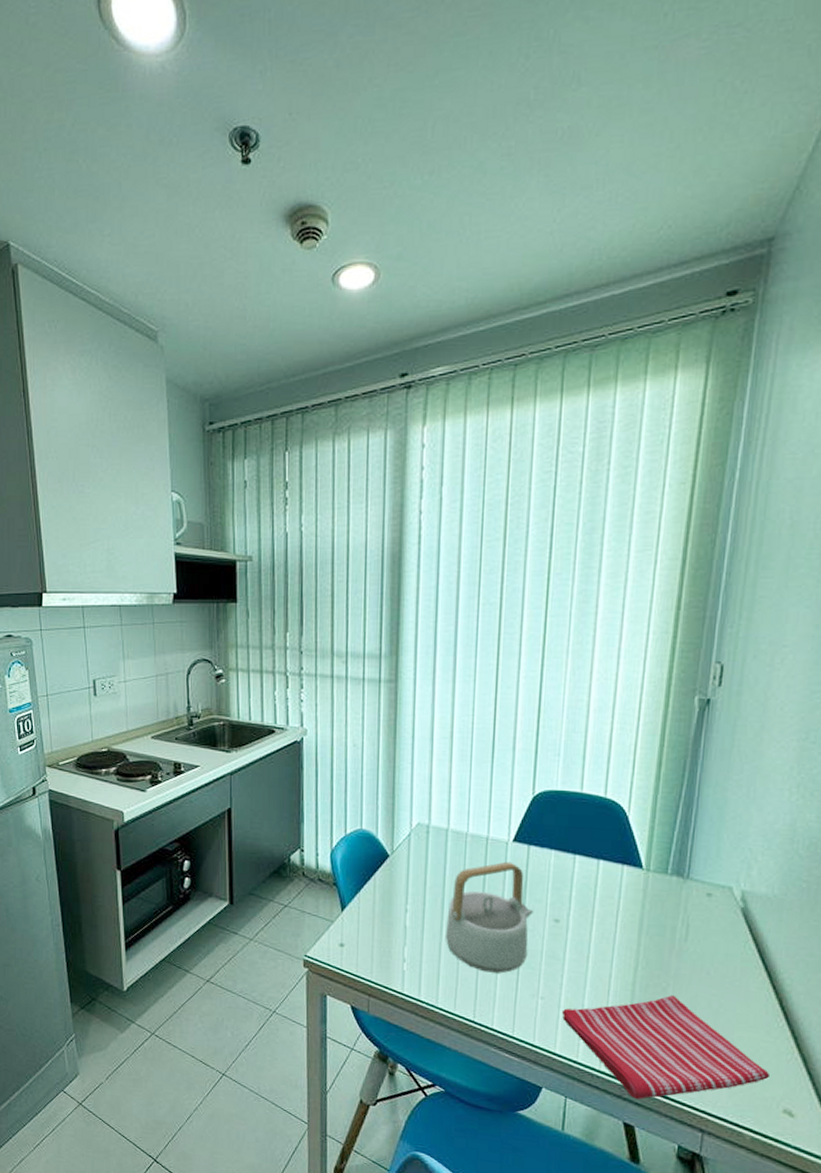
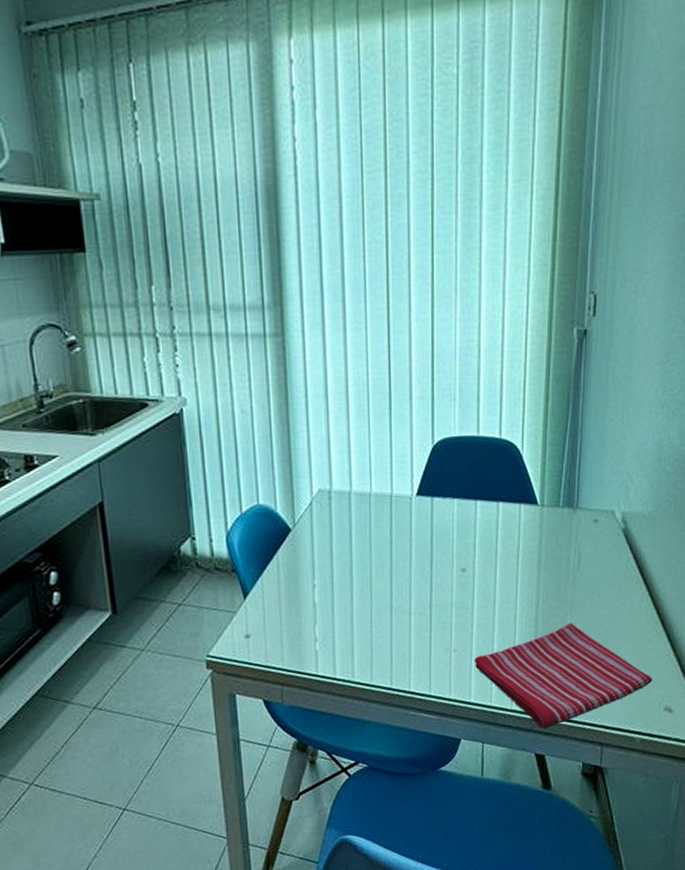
teapot: present [446,861,533,974] -> none [356,517,441,636]

